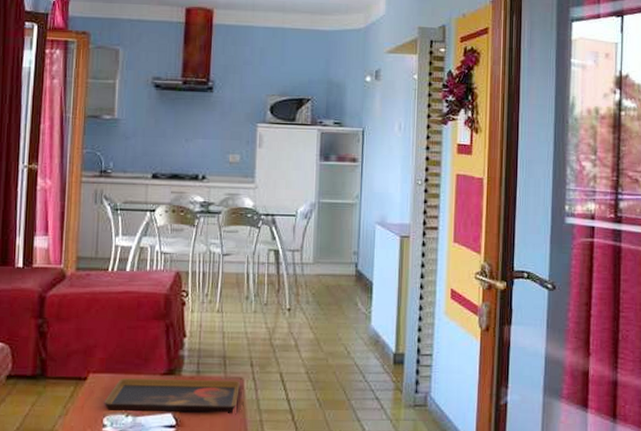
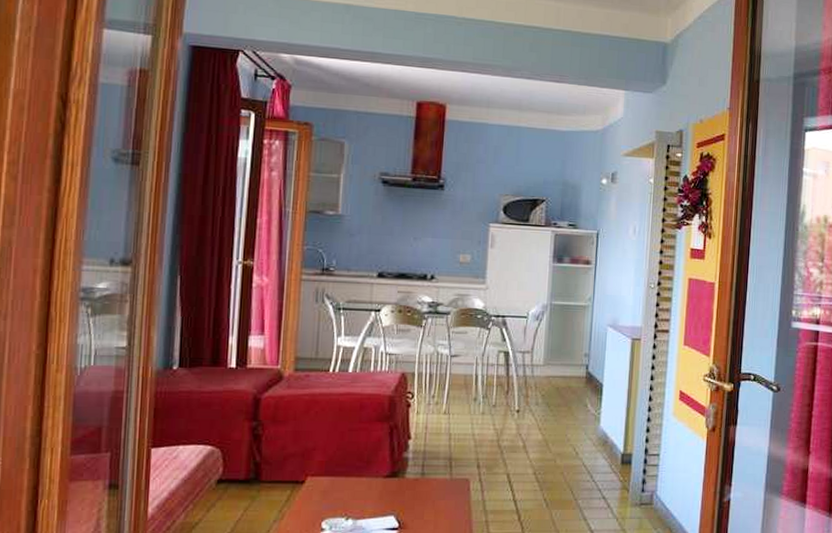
decorative tray: present [104,378,240,413] -> none [322,481,466,515]

